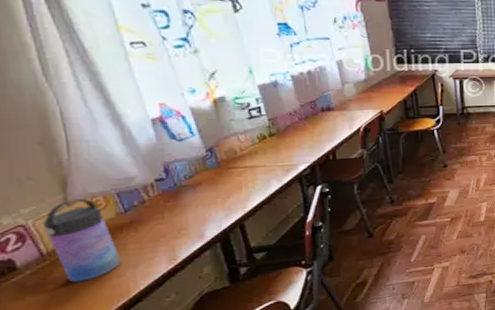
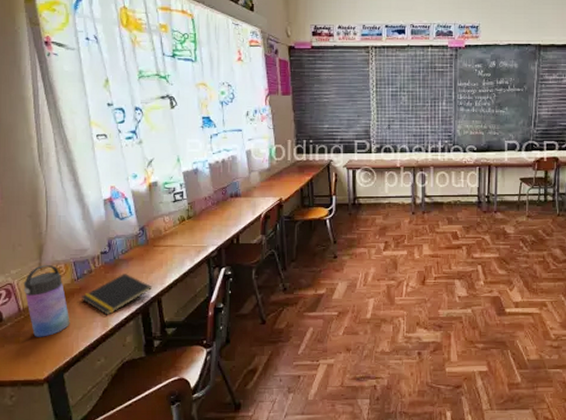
notepad: none [134,201,230,248] -> present [82,274,152,315]

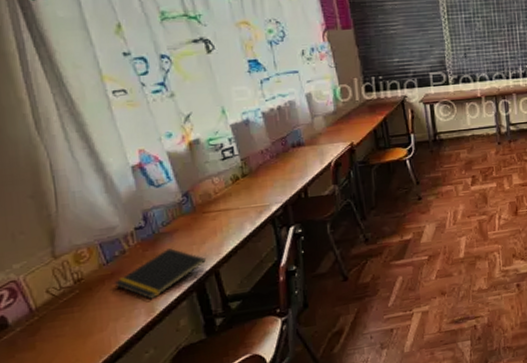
water bottle: present [23,265,70,337] -> none [32,251,104,339]

